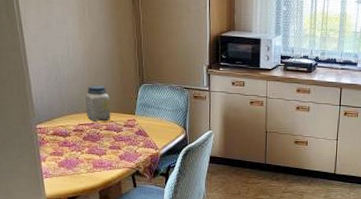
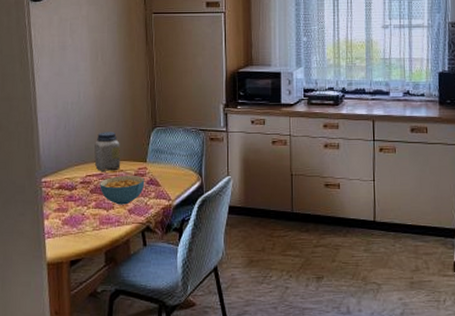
cereal bowl: none [92,125,134,152] -> present [100,175,145,205]

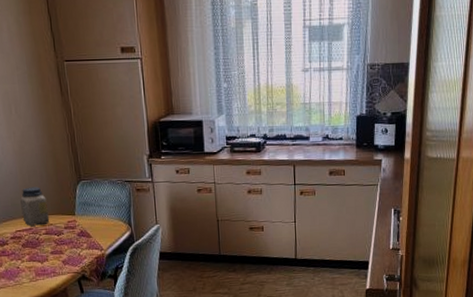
cereal bowl: present [100,175,145,205] -> none [30,228,76,257]

